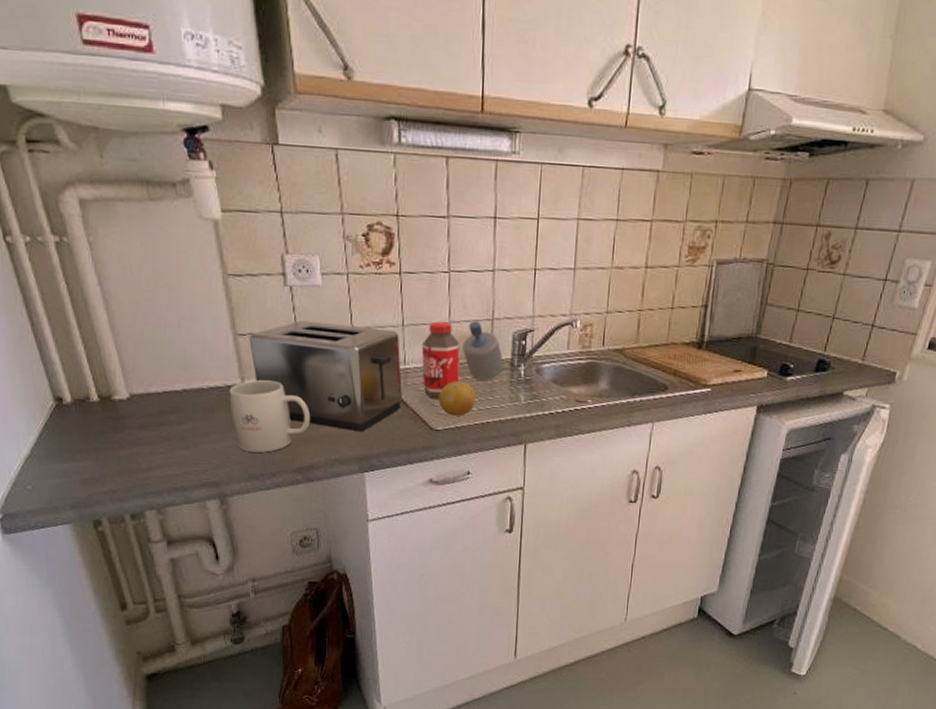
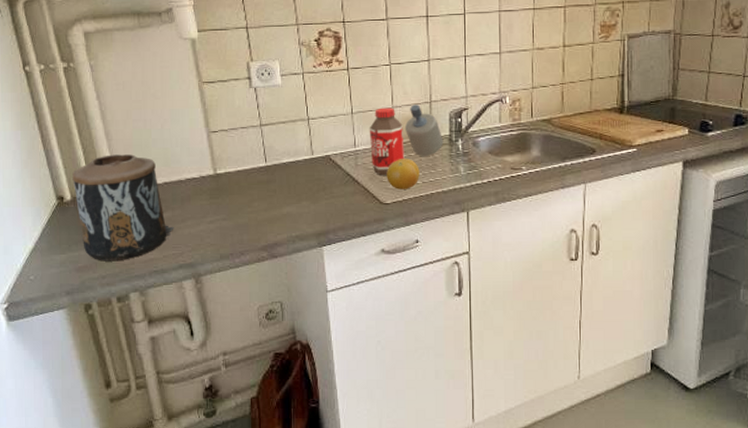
canister: none [72,352,196,475] -> present [72,154,174,262]
mug: present [229,380,310,453] -> none [203,169,273,234]
toaster: present [249,320,402,432] -> none [220,115,354,210]

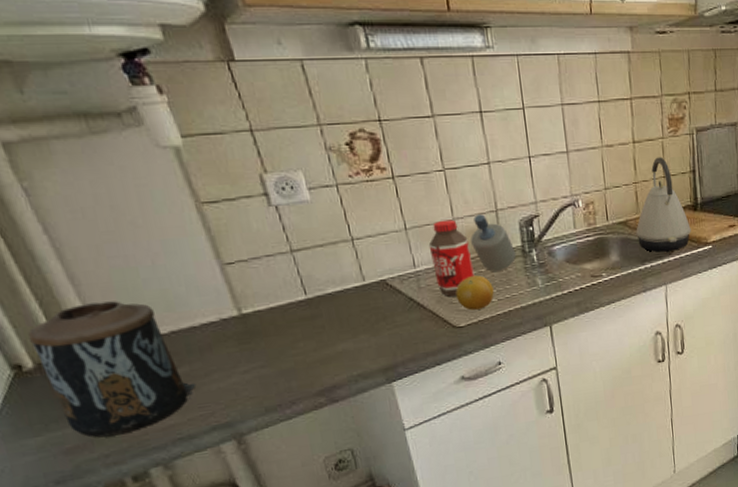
kettle: none [559,60,616,151] -> present [636,157,691,253]

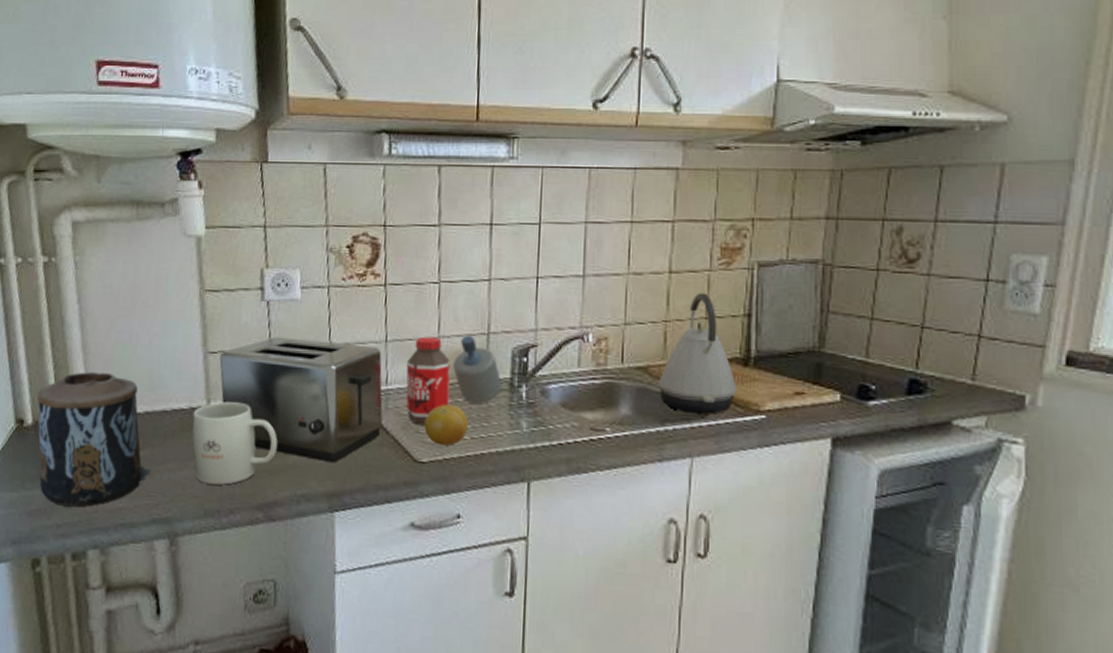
mug: none [225,305,324,385] -> present [191,402,277,485]
toaster: none [238,235,419,344] -> present [219,337,383,463]

